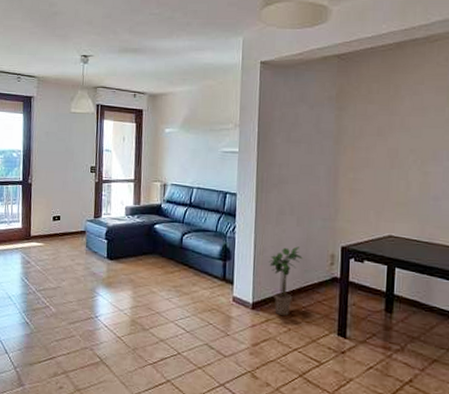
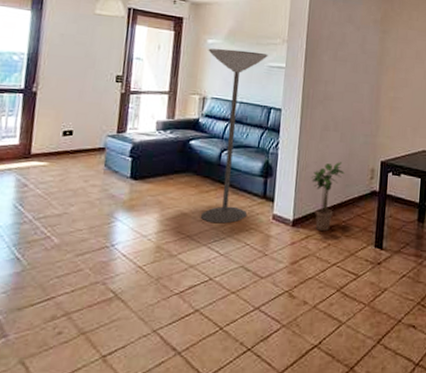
floor lamp: none [166,136,221,303] -> present [201,48,268,224]

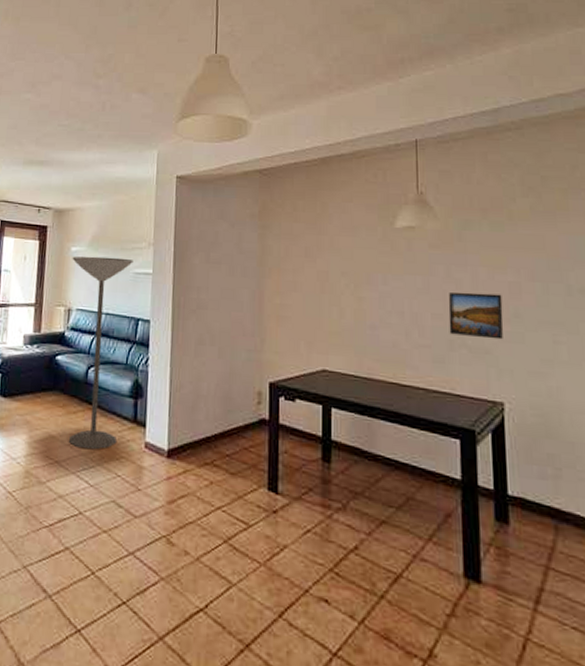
potted plant: present [310,162,345,231] -> none [186,382,225,466]

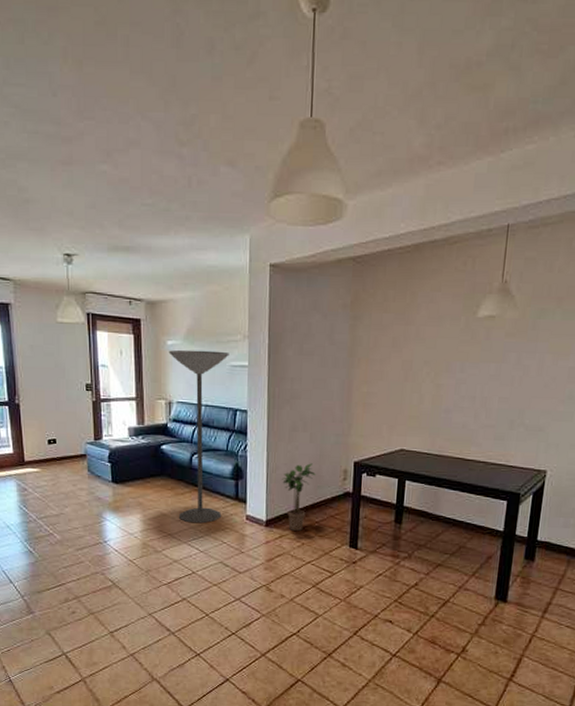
potted plant: none [186,382,225,466] -> present [281,463,316,531]
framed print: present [448,292,504,340] -> none [511,377,562,419]

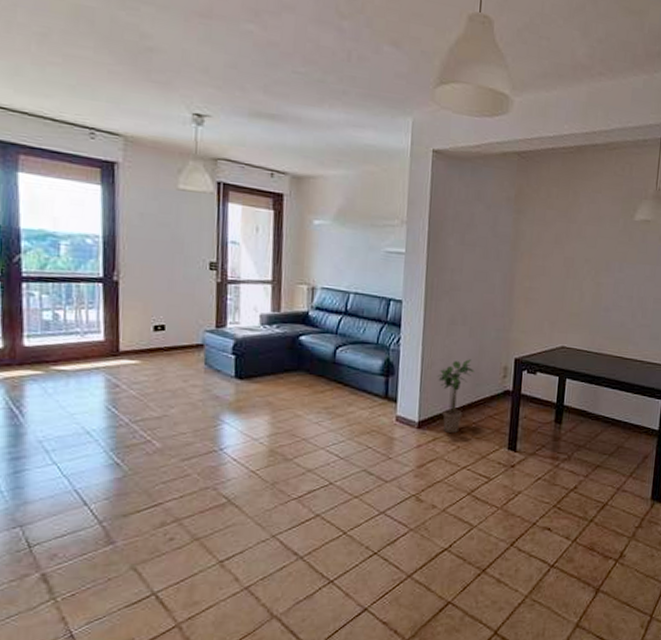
floor lamp: present [168,349,229,524] -> none [315,230,385,426]

